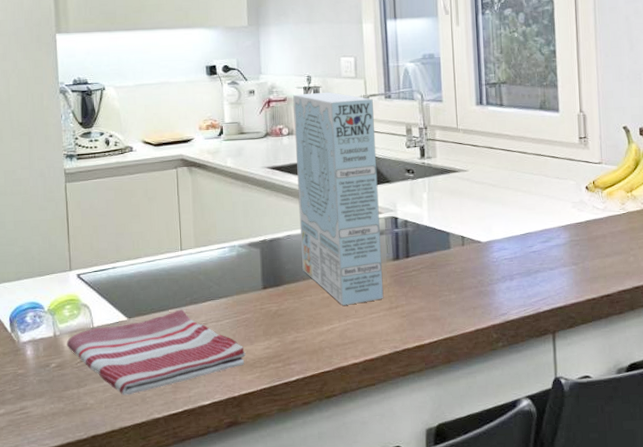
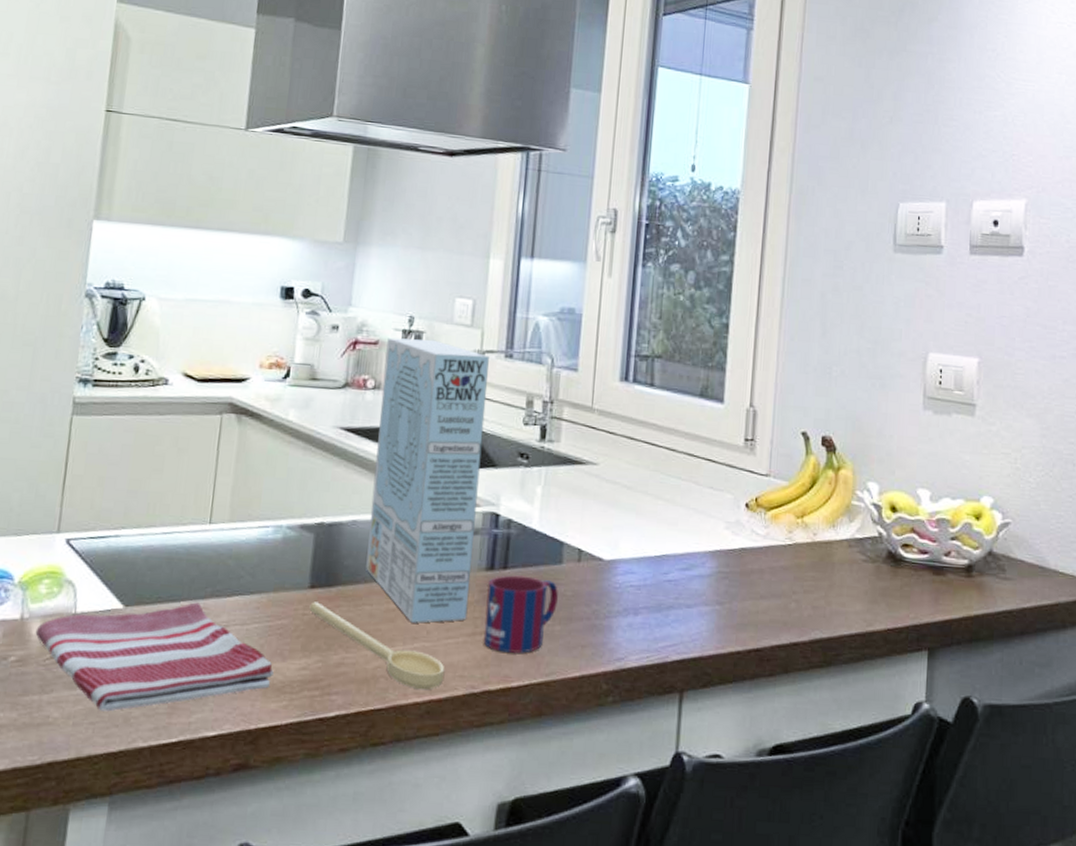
spoon: none [265,298,373,354] -> present [309,602,445,691]
mug: none [396,261,451,320] -> present [483,575,558,654]

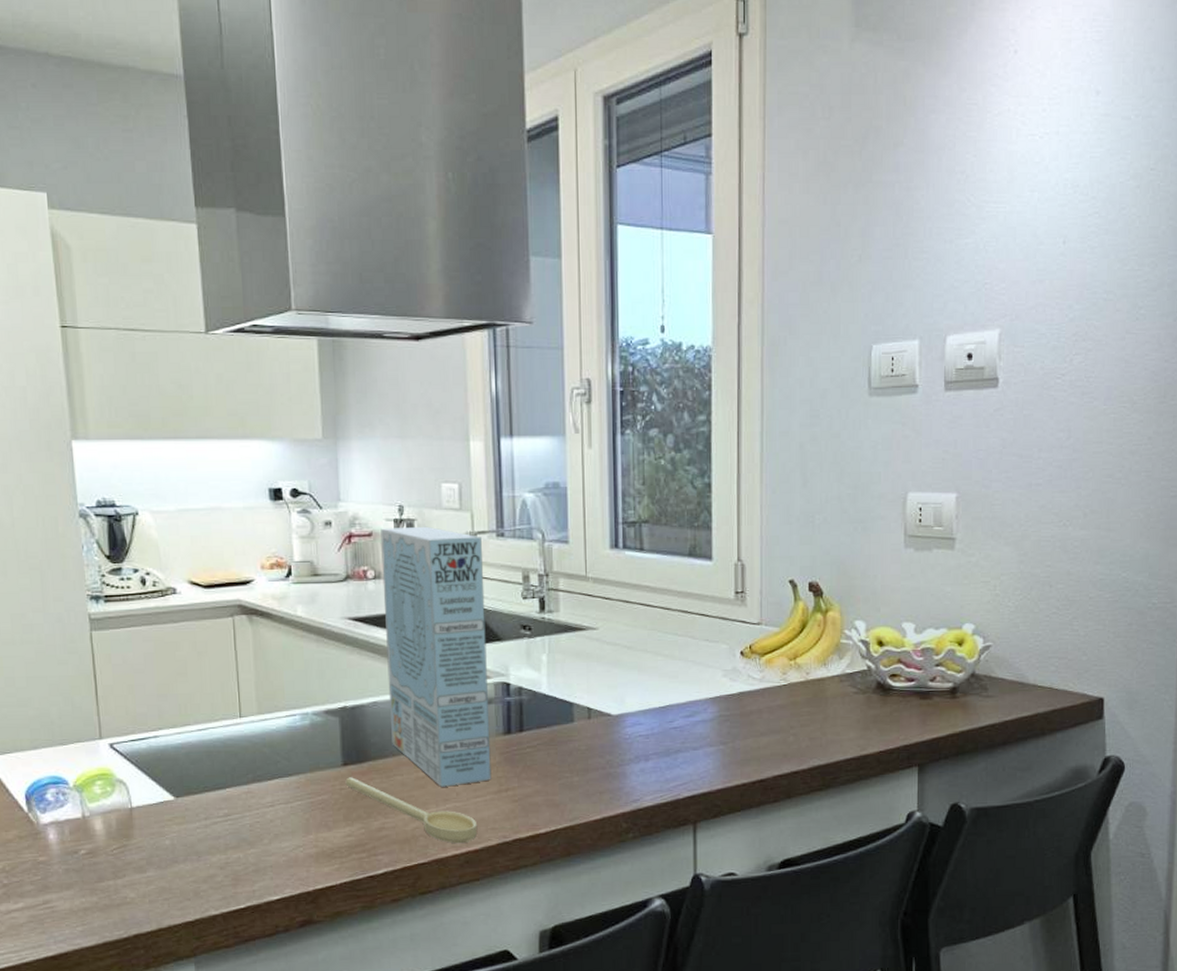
dish towel: present [35,602,274,712] -> none [98,788,322,889]
mug: present [483,575,558,654] -> none [507,736,573,805]

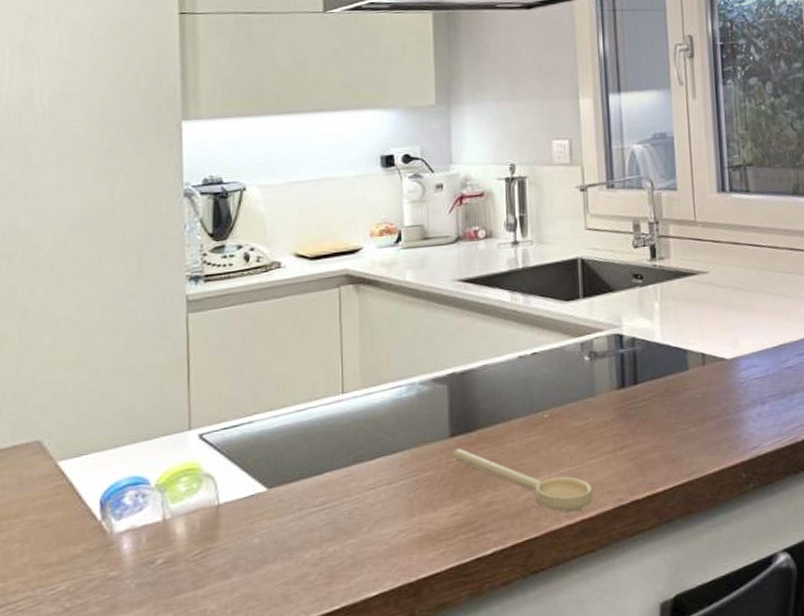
cereal box: present [381,526,492,787] -> none [492,182,606,451]

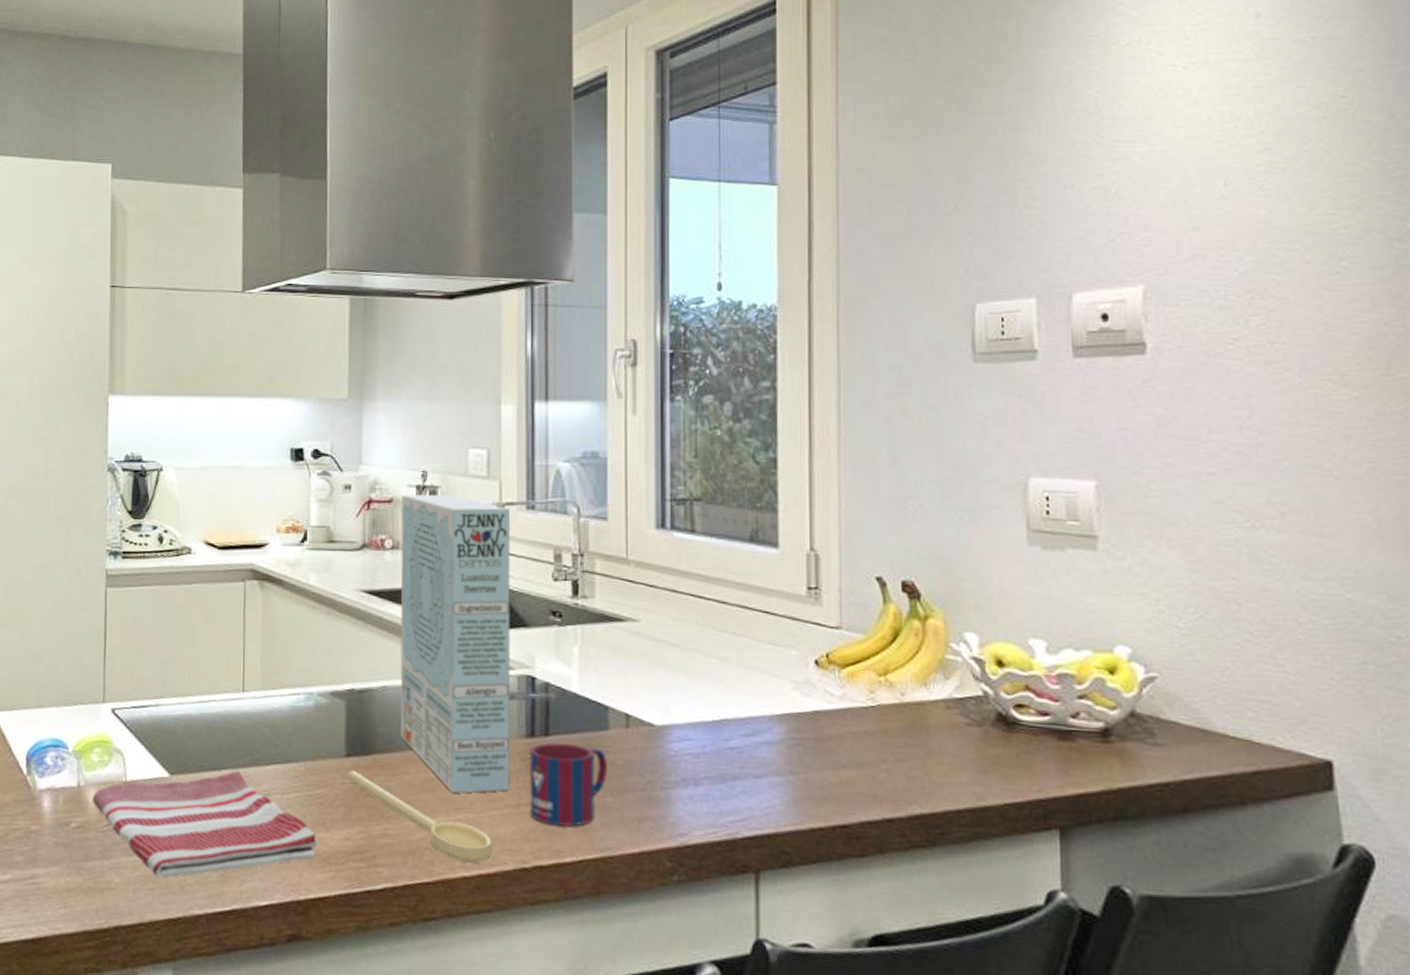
dish towel: none [180,471,427,595] -> present [92,771,318,879]
cereal box: none [492,182,606,451] -> present [400,494,511,794]
mug: none [622,387,689,462] -> present [529,742,607,827]

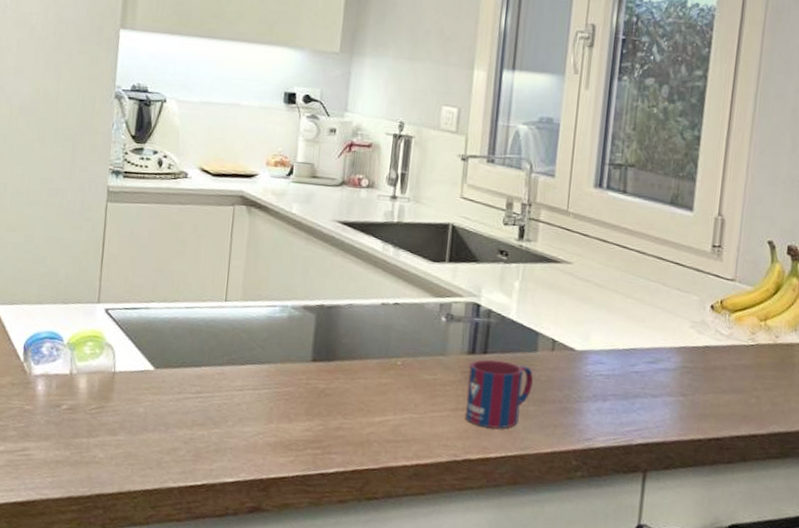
dish towel: present [92,771,318,879] -> none [82,368,282,456]
spoon: present [347,770,492,864] -> none [312,373,431,456]
cereal box: present [400,494,511,794] -> none [361,141,473,397]

